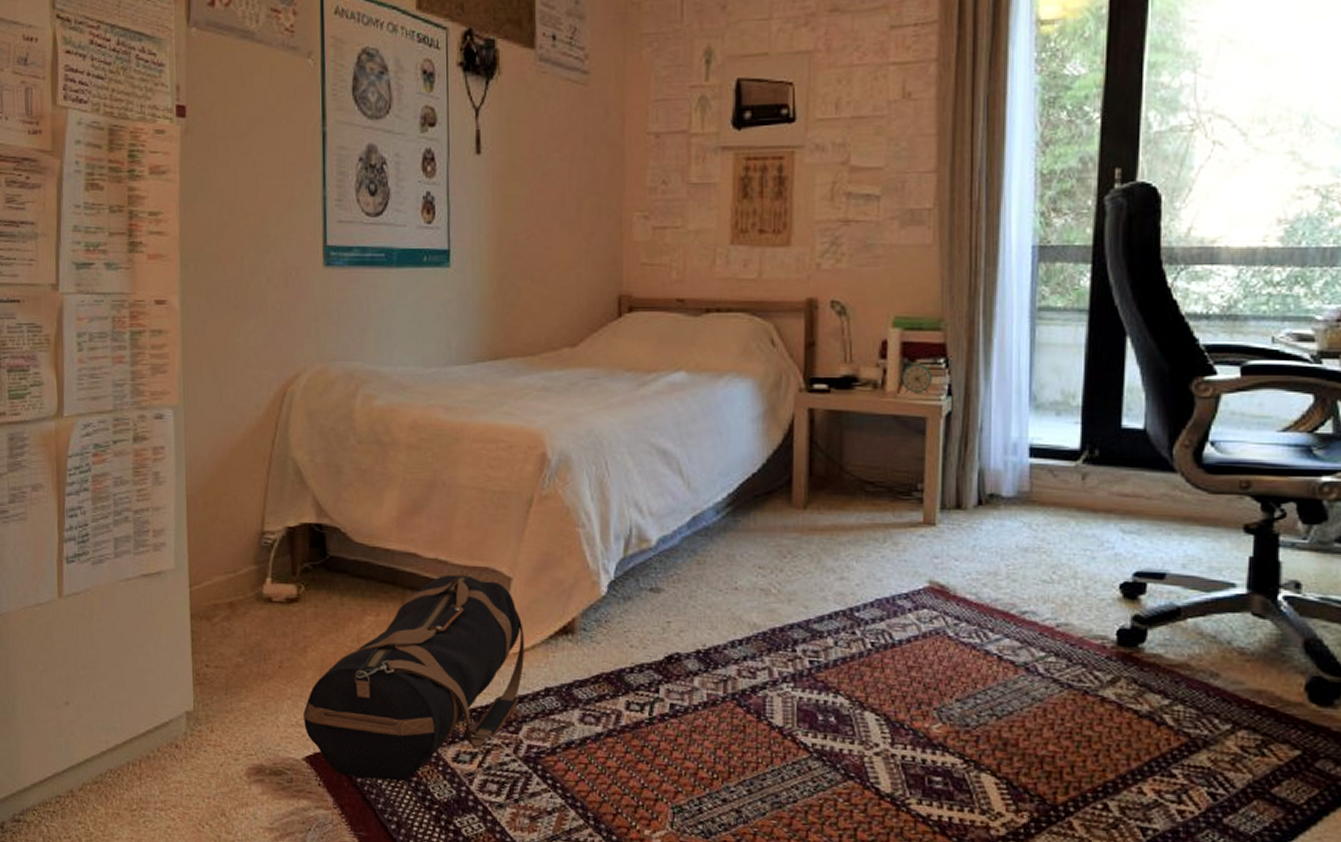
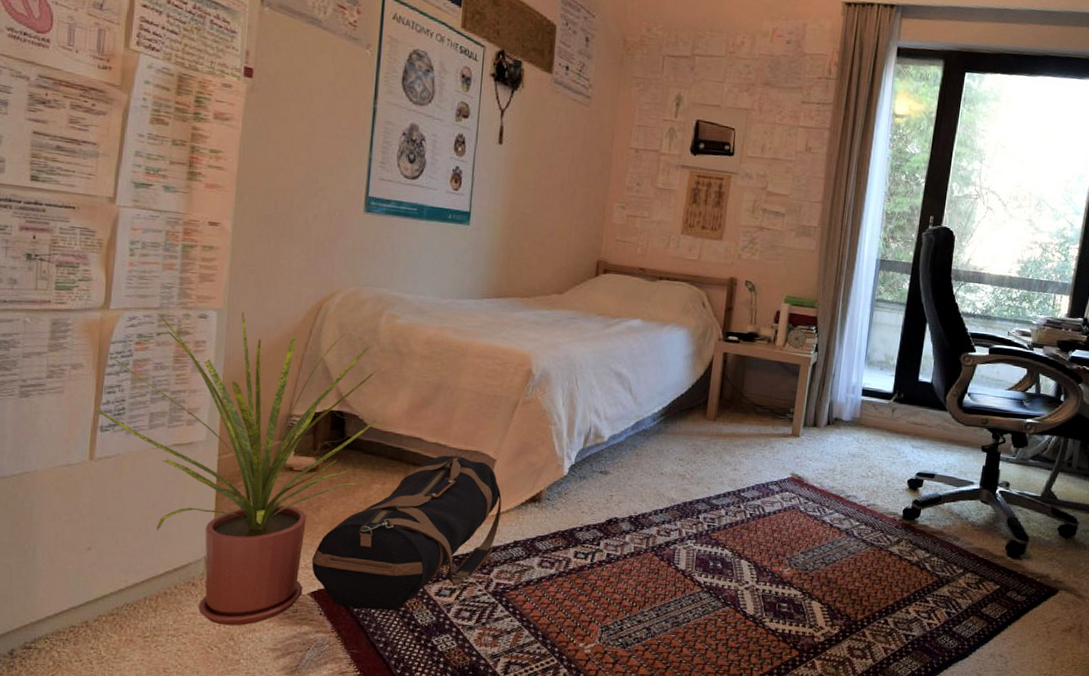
house plant: none [58,405,363,798] -> present [94,310,378,626]

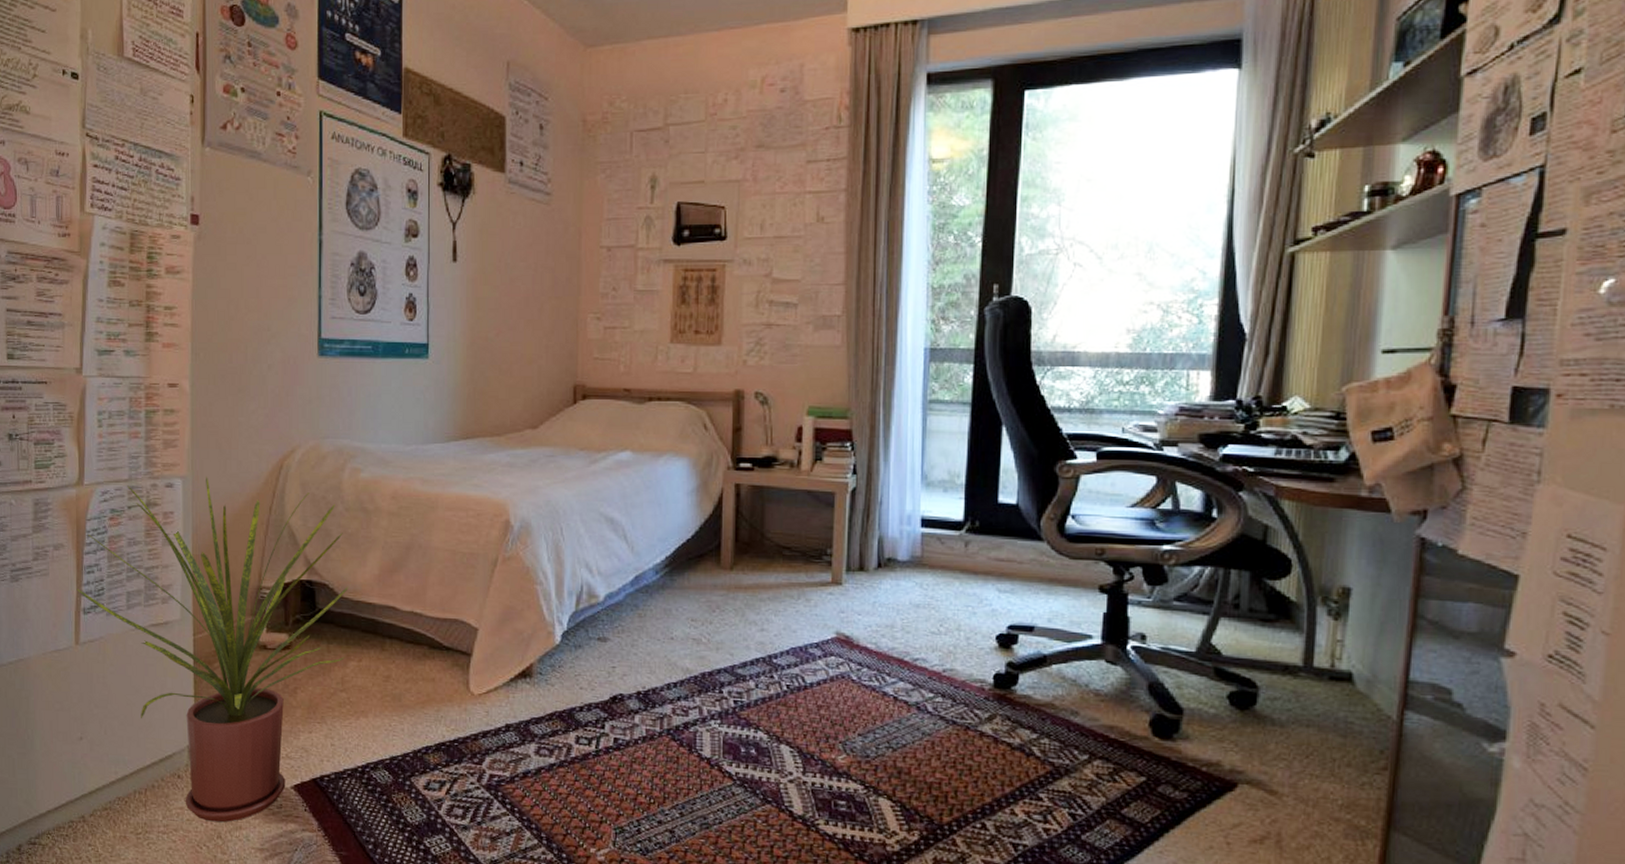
duffel bag: present [312,454,502,611] -> none [293,623,488,807]
alarm clock: present [786,327,807,349] -> none [814,444,840,473]

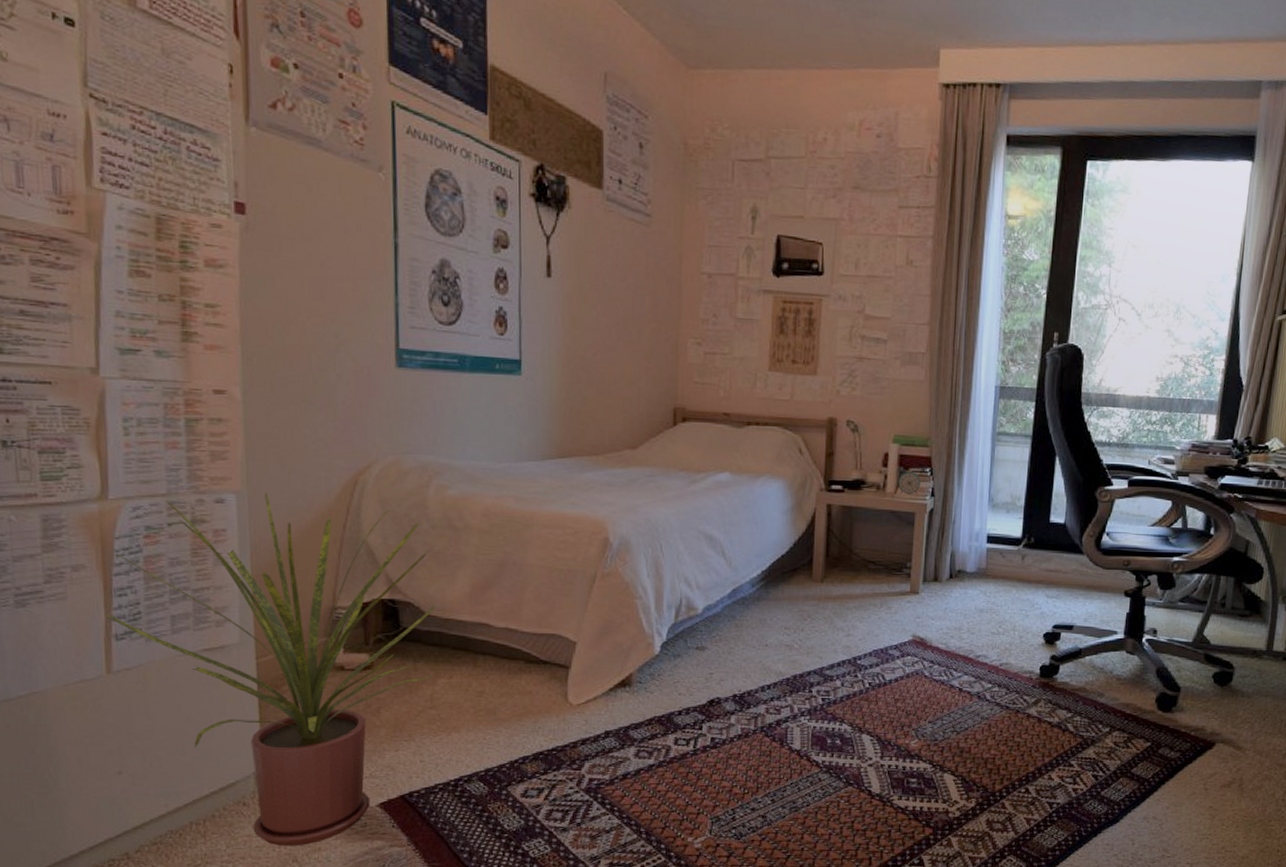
alarm clock: none [814,444,840,473] -> present [898,469,920,495]

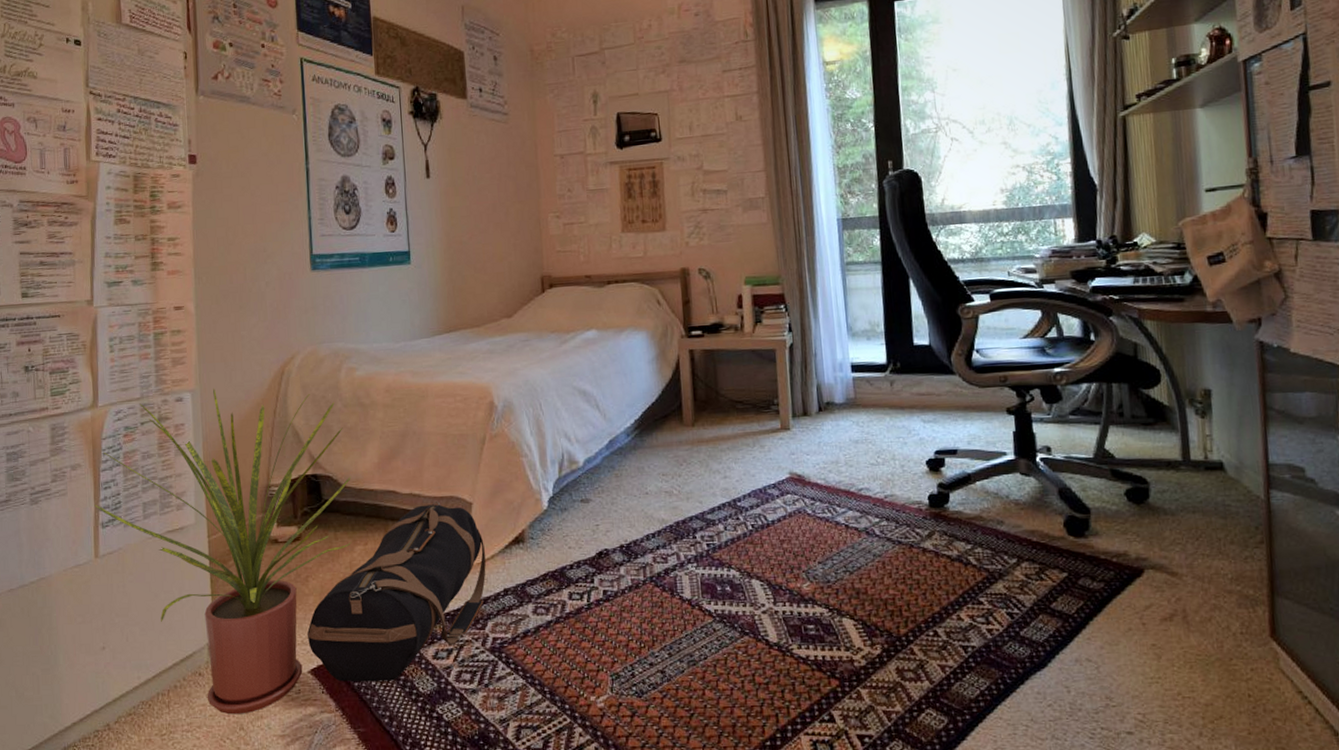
duffel bag: none [377,638,587,817] -> present [307,502,486,682]
alarm clock: present [898,469,920,495] -> none [754,308,777,333]

